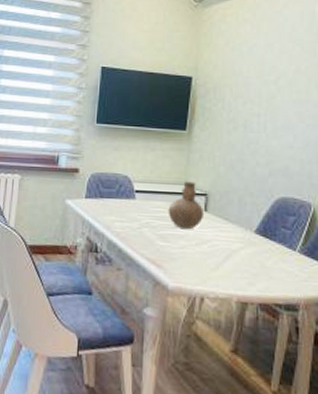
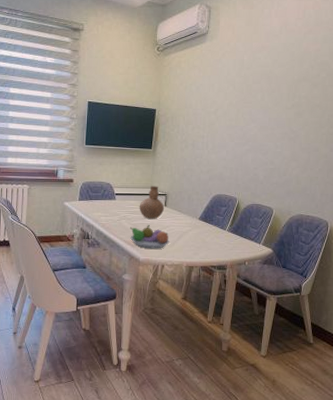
fruit bowl: none [154,237,212,273] -> present [129,225,169,249]

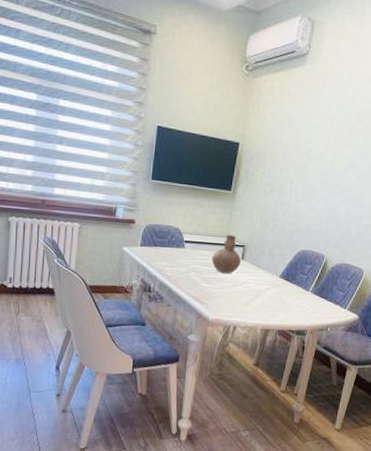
fruit bowl: present [129,225,169,249] -> none [199,280,244,308]

